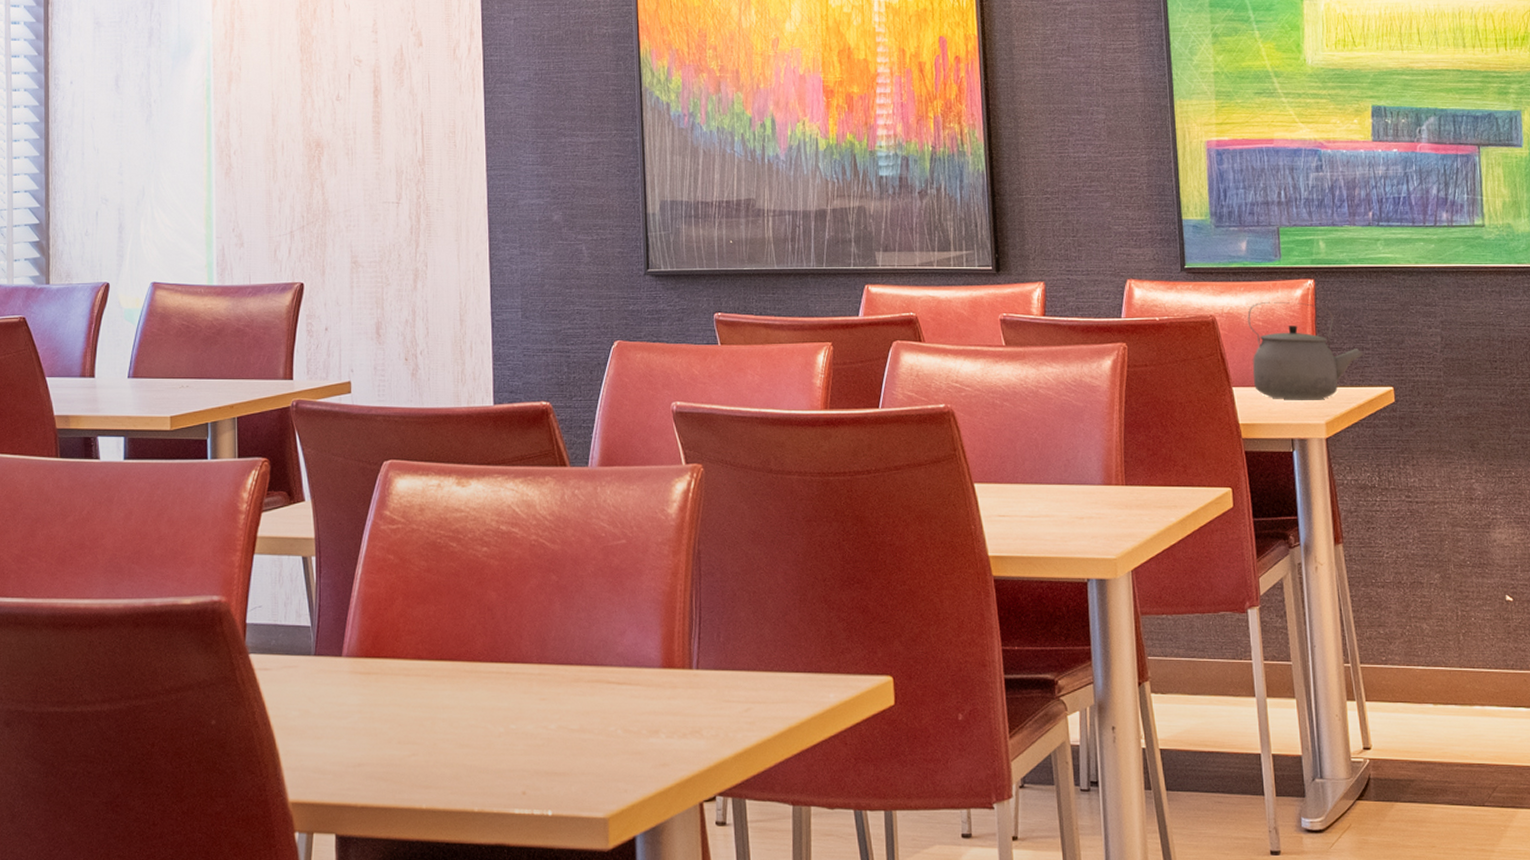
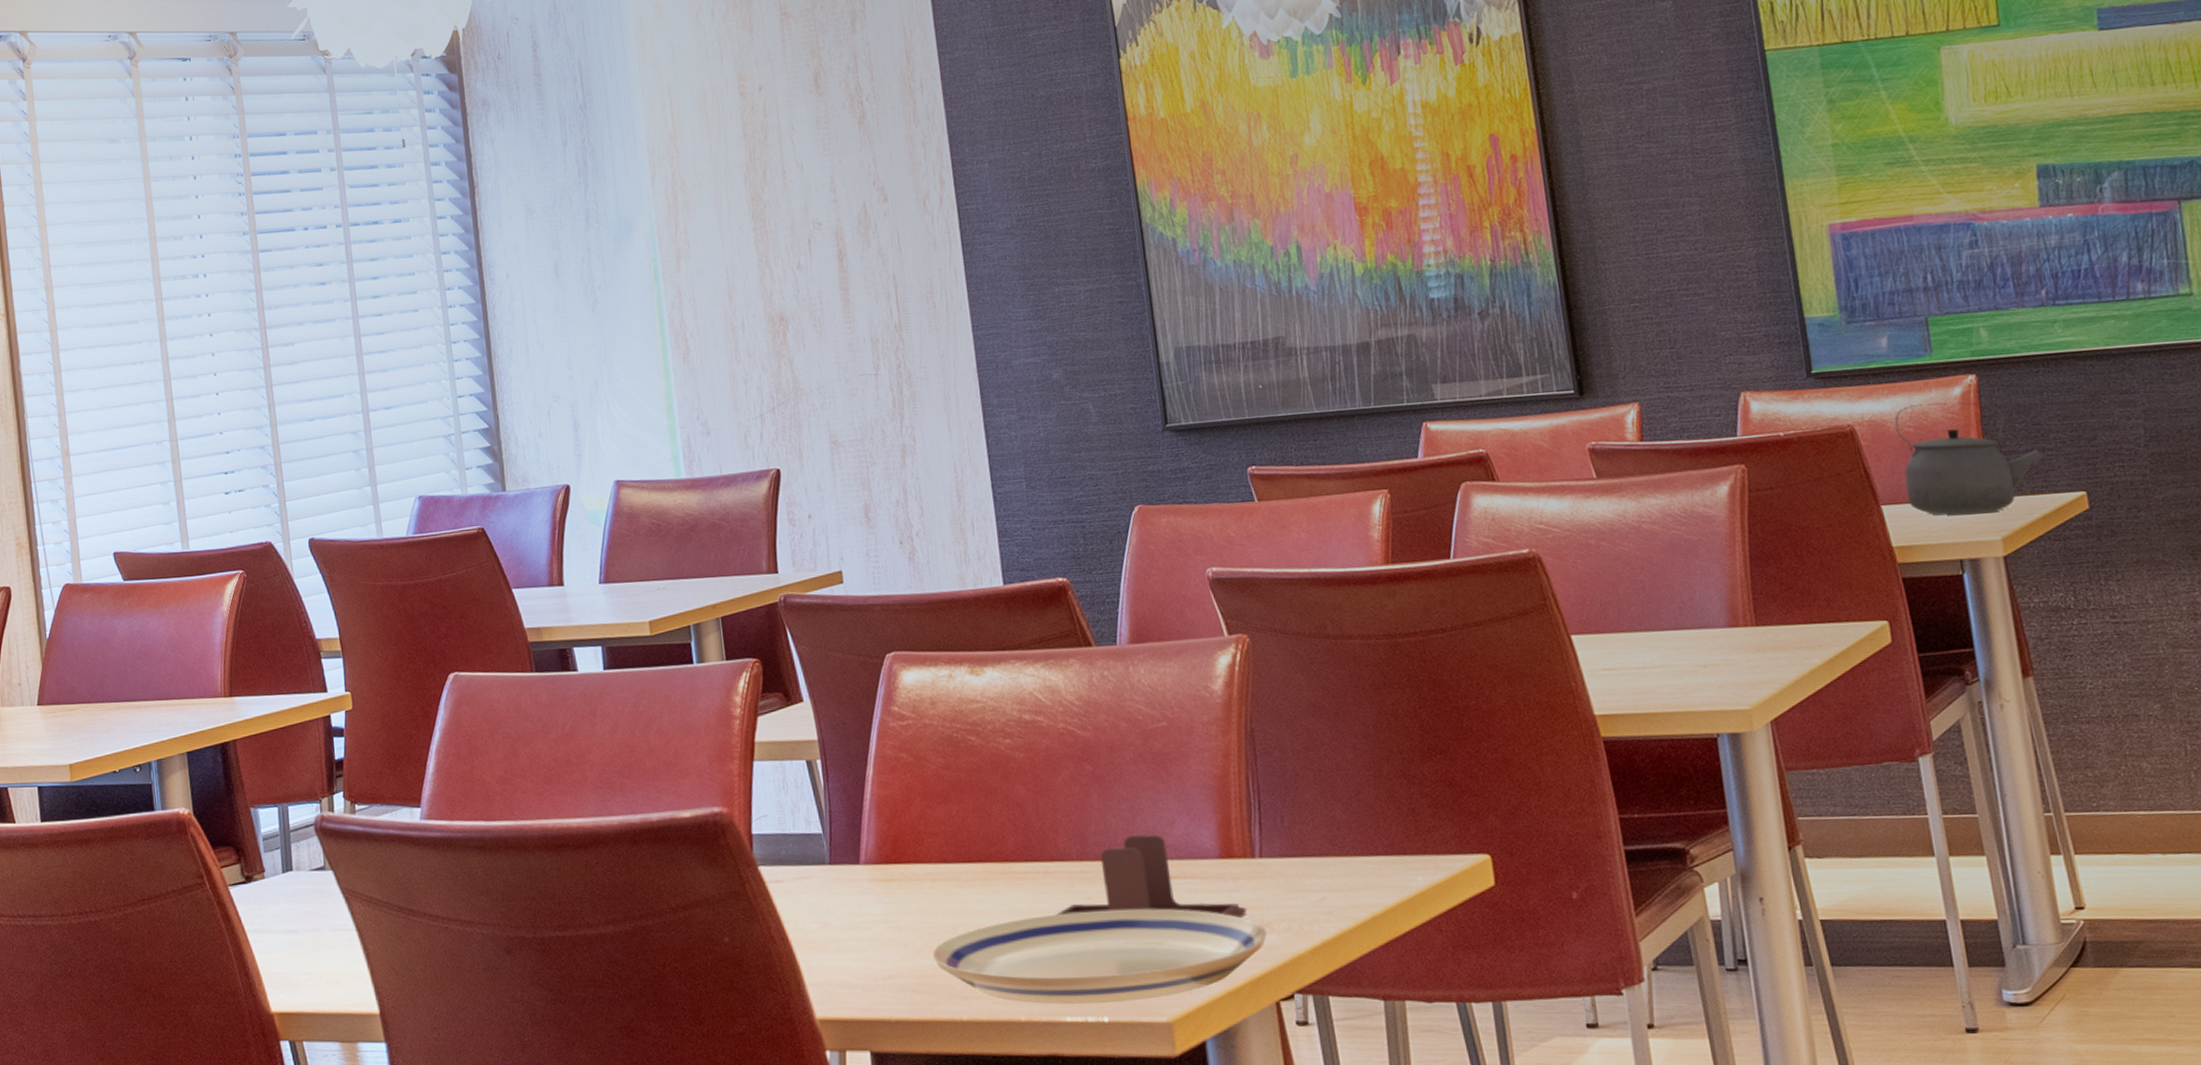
plate: none [400,711,697,798] -> present [932,908,1267,1005]
napkin holder: none [514,642,681,723] -> present [1056,834,1247,918]

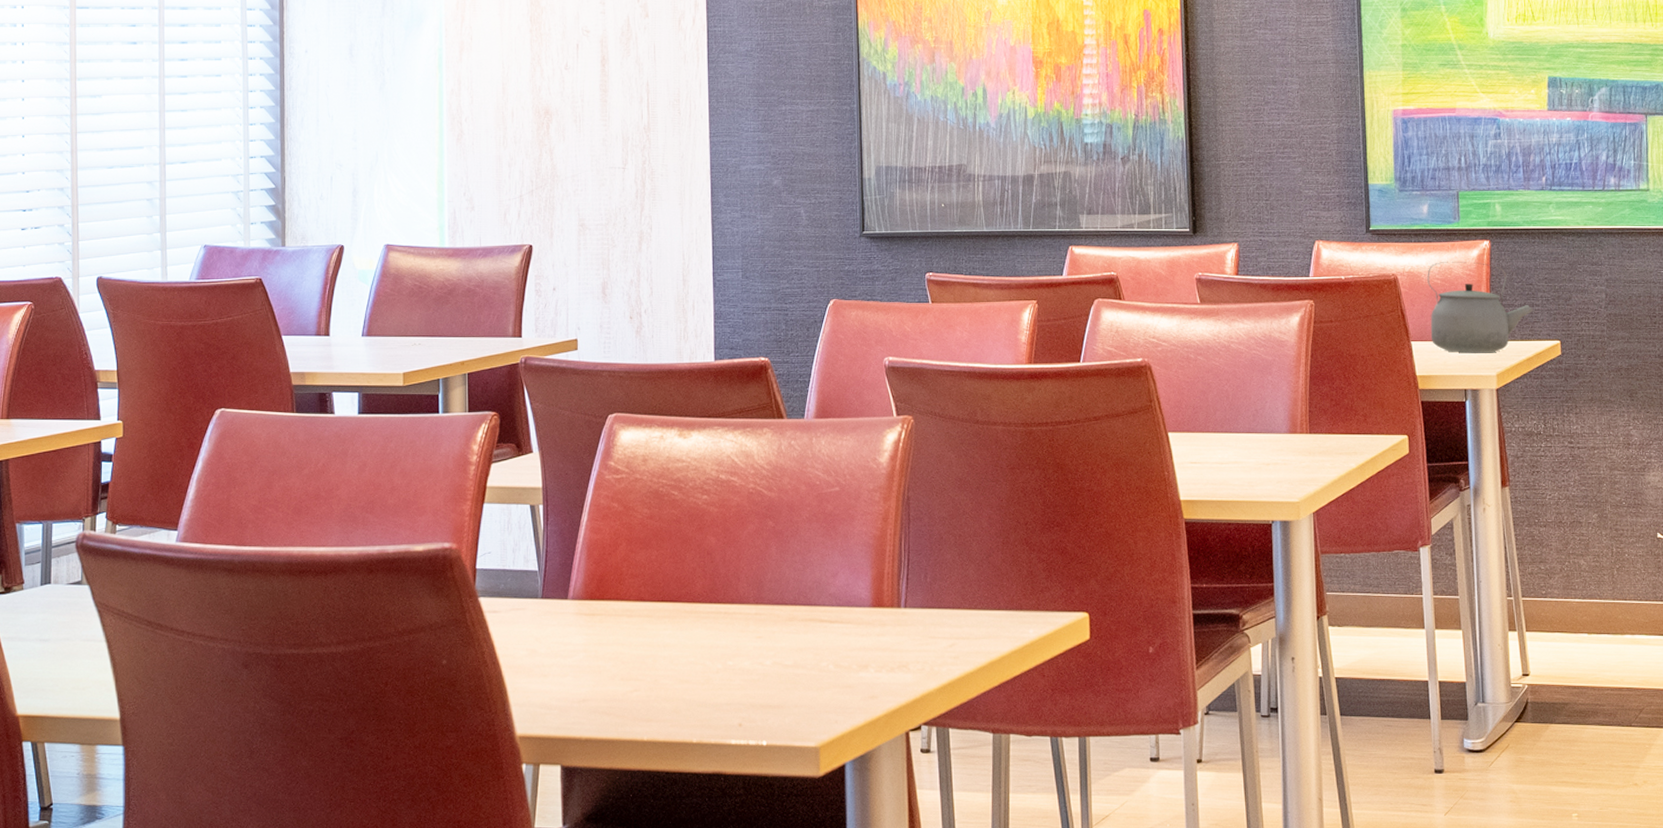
plate: present [932,908,1267,1005] -> none [623,647,904,730]
napkin holder: present [1056,834,1247,918] -> none [731,583,889,658]

